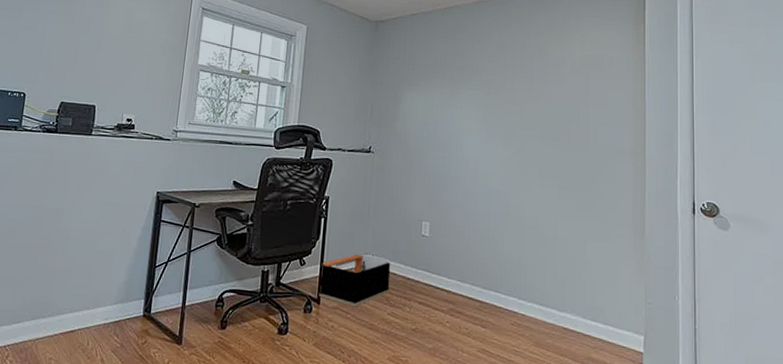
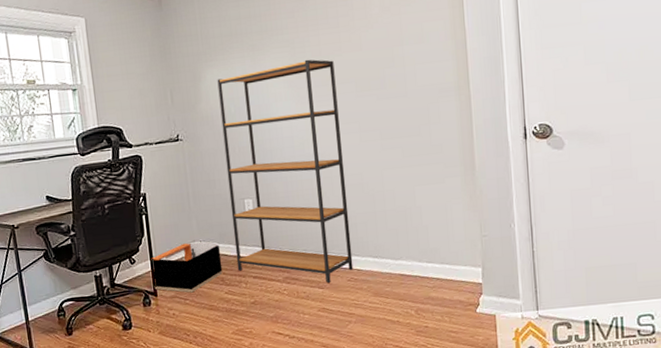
bookshelf: none [404,101,524,324] -> present [217,59,354,284]

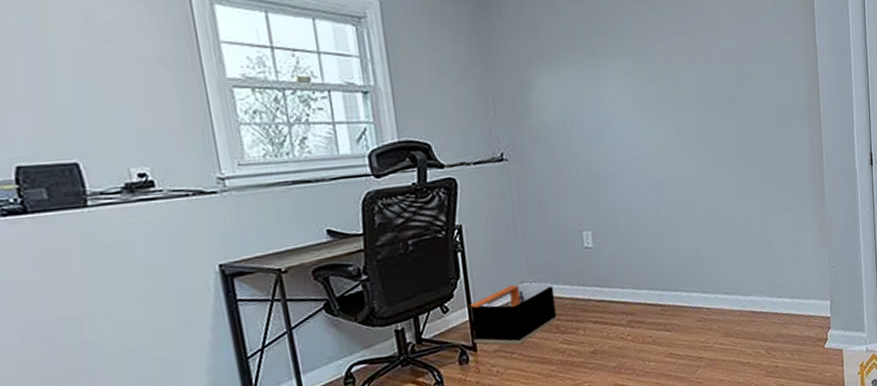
bookshelf: present [217,59,354,284] -> none [550,69,703,326]

